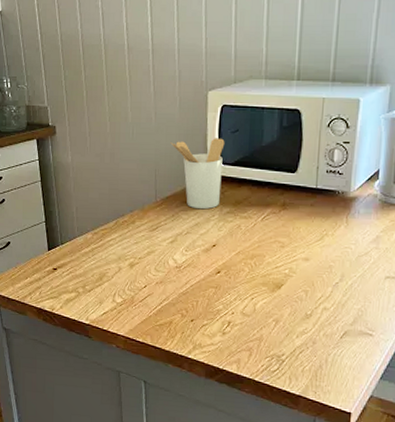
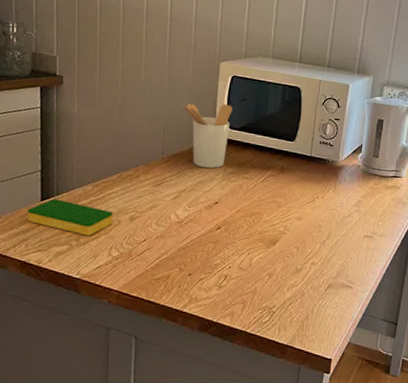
dish sponge: none [37,248,114,283] -> present [27,198,114,236]

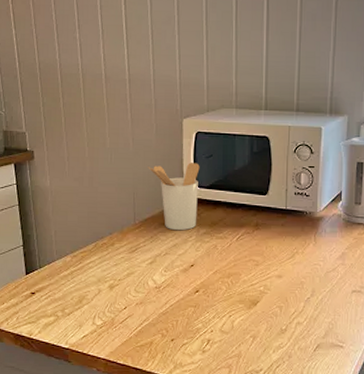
dish sponge: present [27,198,114,236] -> none [15,272,94,306]

